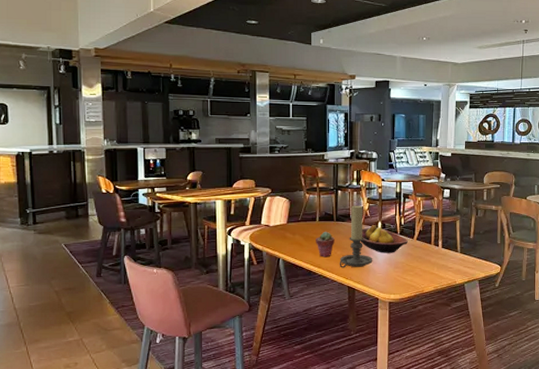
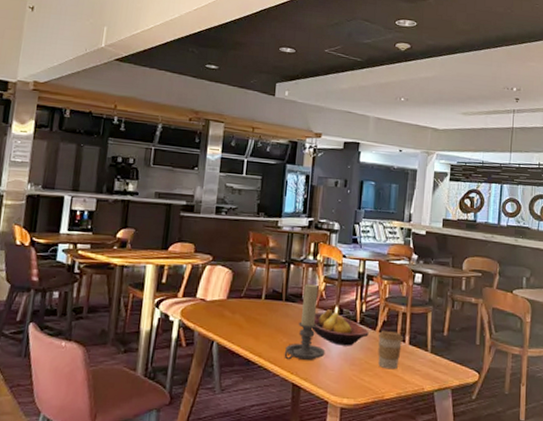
potted succulent: present [316,231,335,258] -> none [258,312,282,345]
coffee cup: none [415,239,437,269] -> present [378,331,403,370]

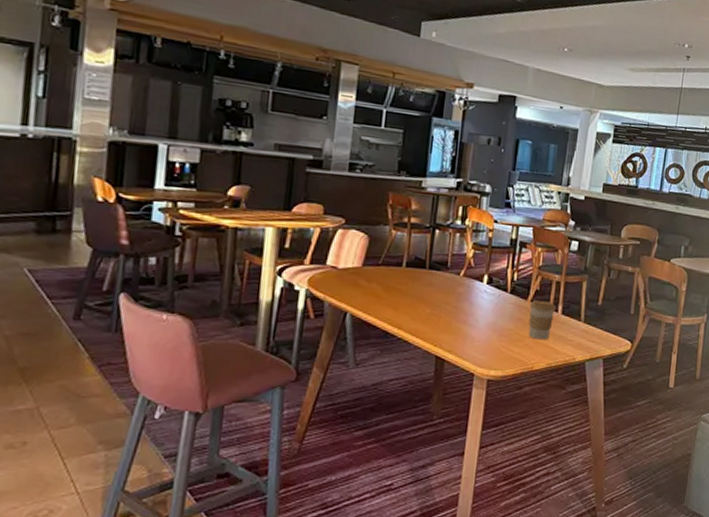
candle holder: present [284,284,326,361] -> none [427,250,473,333]
fruit bowl: present [311,309,369,346] -> none [458,278,520,317]

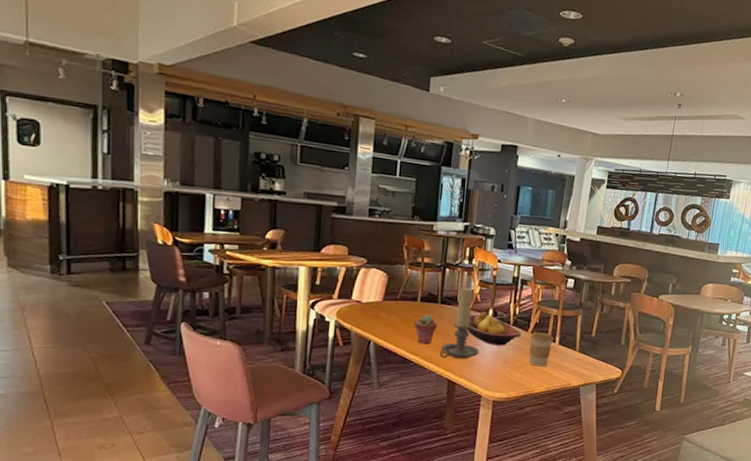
potted succulent: none [398,281,425,316] -> present [414,314,437,345]
candle holder: none [427,250,473,333] -> present [439,287,480,360]
fruit bowl: none [458,278,520,317] -> present [466,312,521,346]

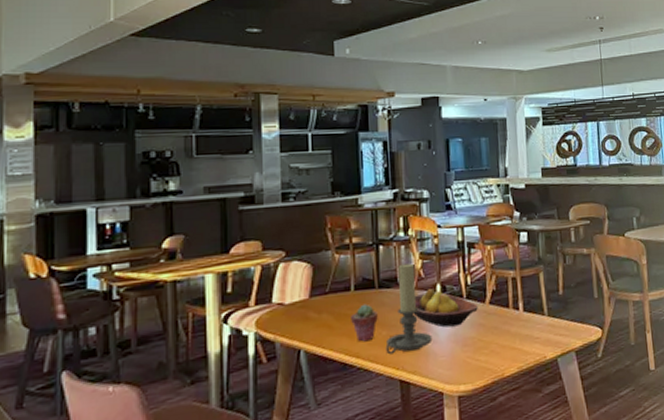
coffee cup: present [529,332,554,367] -> none [488,300,517,344]

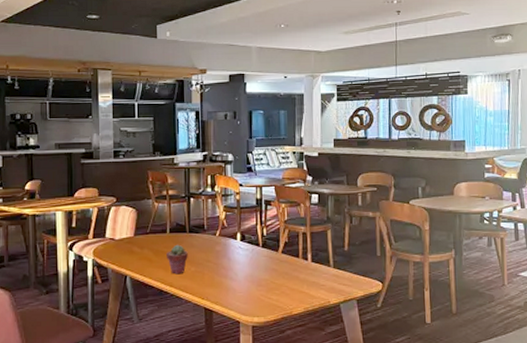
candle holder: present [385,263,433,355] -> none [193,214,232,287]
fruit bowl: present [413,289,478,328] -> none [217,236,272,269]

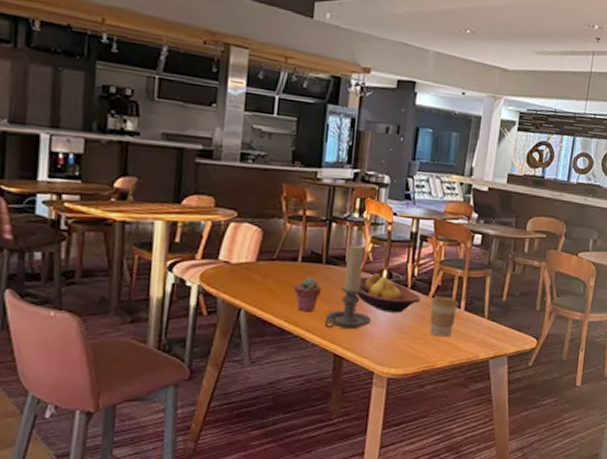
candle holder: none [193,214,232,287] -> present [324,244,372,330]
fruit bowl: none [217,236,272,269] -> present [356,273,421,313]
coffee cup: none [280,251,306,287] -> present [430,296,459,337]

